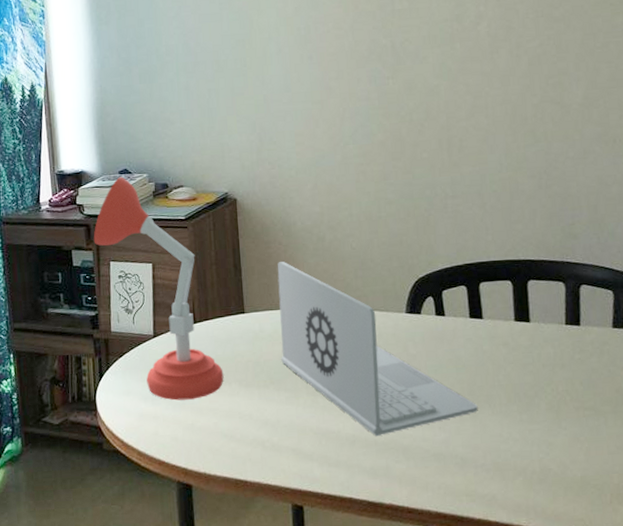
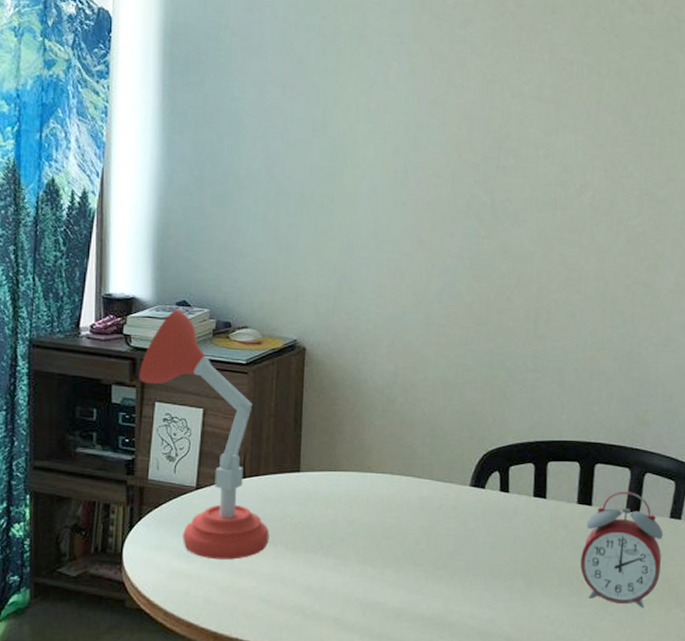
laptop: present [277,262,478,437] -> none [333,421,530,611]
alarm clock: none [525,304,611,420] -> present [580,491,664,608]

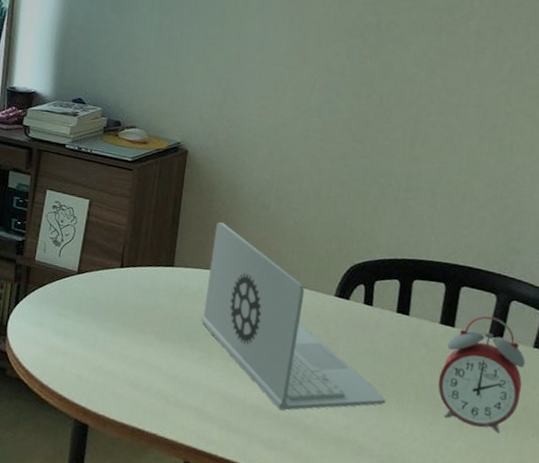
desk lamp: present [138,309,270,560] -> none [33,105,141,343]
laptop: none [333,421,530,611] -> present [201,222,386,411]

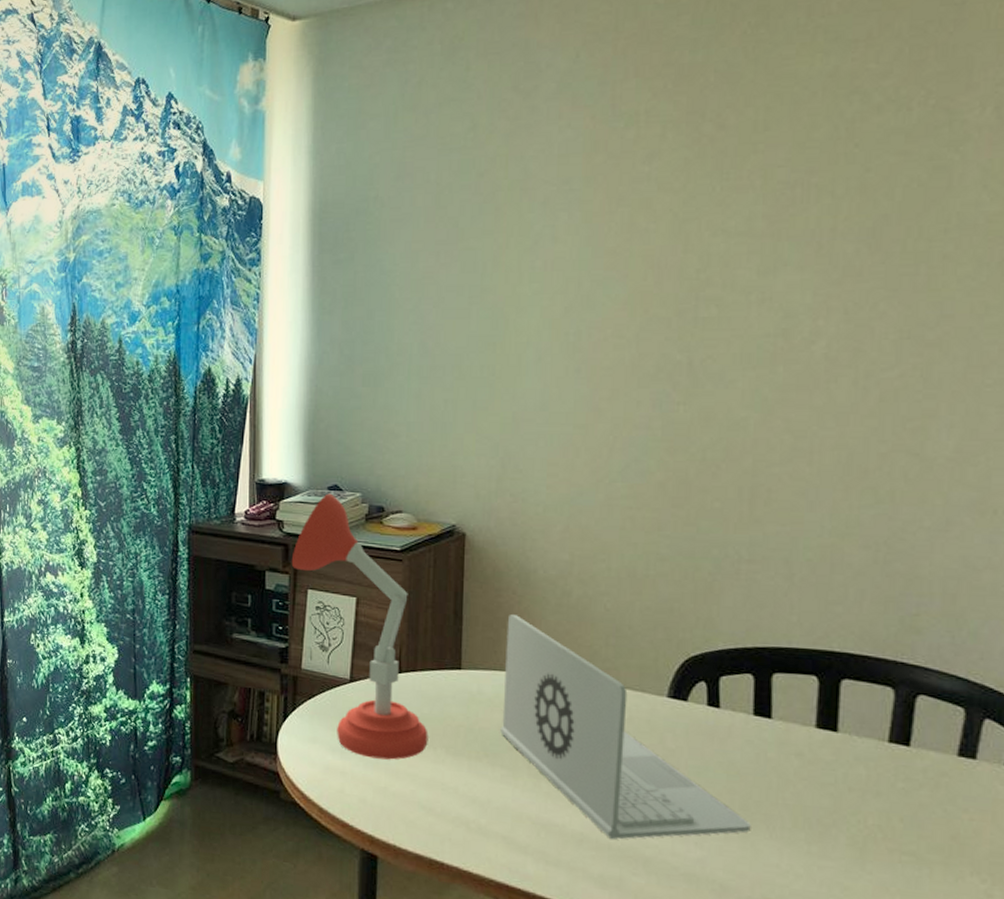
desk lamp: none [33,105,141,343] -> present [291,493,428,760]
alarm clock: present [438,316,526,433] -> none [822,715,949,871]

